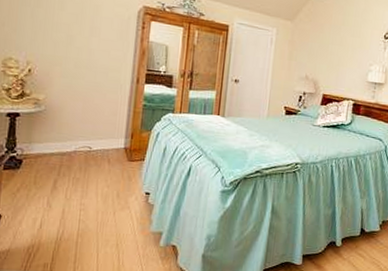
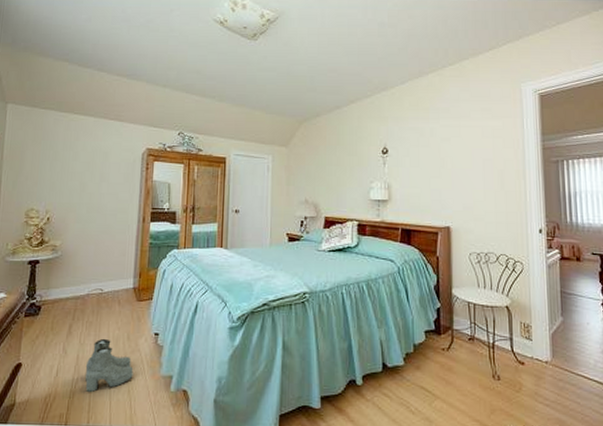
boots: none [71,194,123,245] -> present [85,338,134,393]

